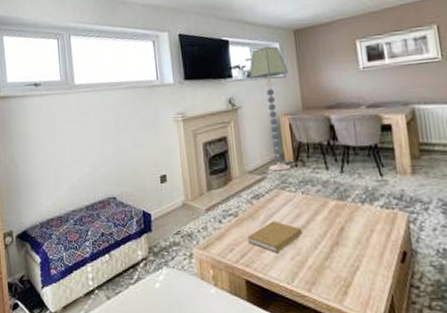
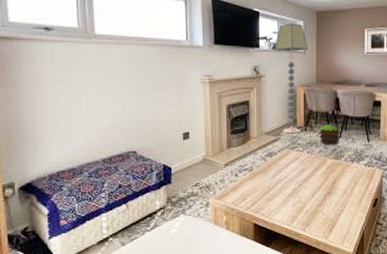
book: present [247,220,303,254] -> none [259,175,305,202]
potted plant: none [314,157,342,183] -> present [320,124,340,145]

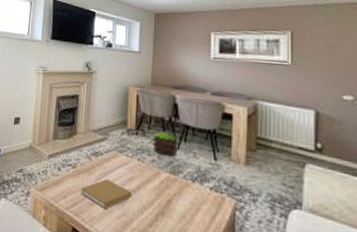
book: none [259,175,305,202] -> present [81,179,133,210]
floor lamp: present [274,23,308,134] -> none [107,23,144,136]

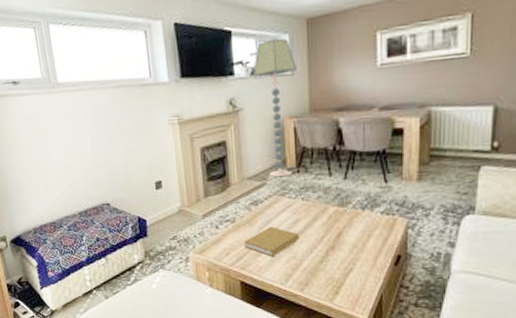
floor lamp: none [107,23,144,136] -> present [252,38,297,178]
potted plant: present [153,131,178,157] -> none [317,163,345,189]

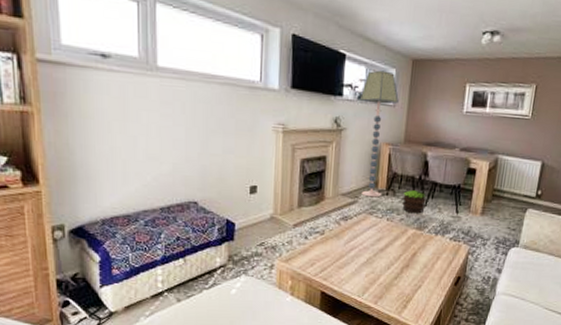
book: present [244,226,300,257] -> none [329,241,381,271]
potted plant: none [317,163,345,189] -> present [402,190,427,214]

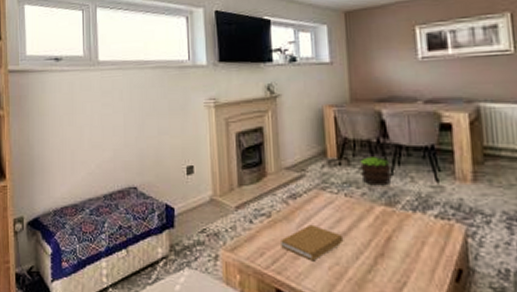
book: none [329,241,381,271] -> present [281,224,344,262]
floor lamp: present [359,70,399,198] -> none [291,28,336,169]

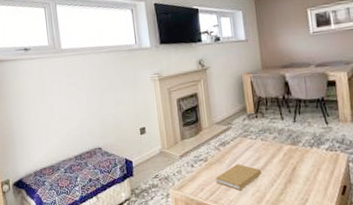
potted plant: present [360,157,392,186] -> none [271,109,295,131]

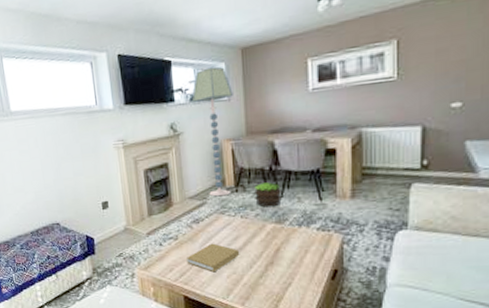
floor lamp: none [216,14,251,122] -> present [191,66,233,197]
potted plant: none [271,109,295,131] -> present [254,182,282,207]

